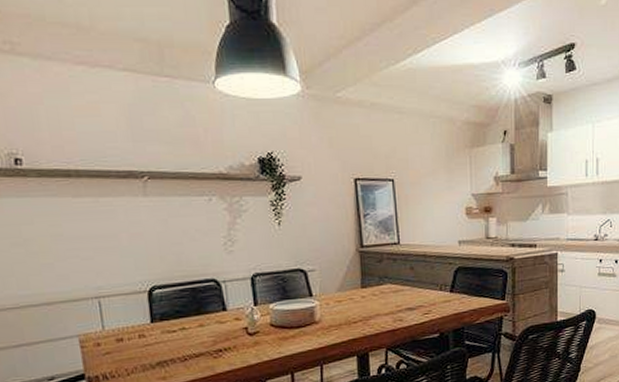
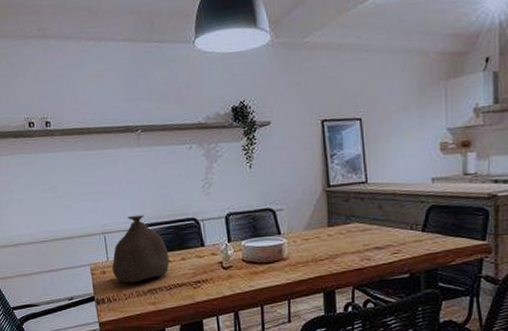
bag: none [108,275,184,356] -> present [111,214,170,283]

